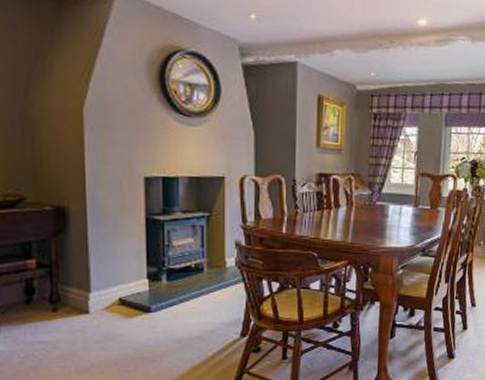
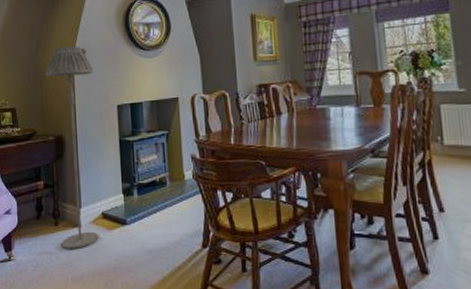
floor lamp: none [39,93,113,339] -> present [45,46,98,250]

